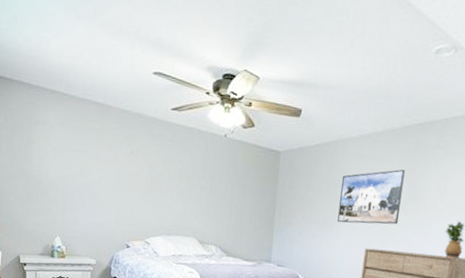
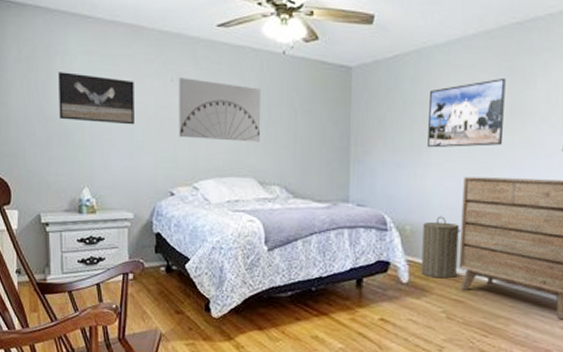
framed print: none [38,139,101,188] -> present [58,72,134,125]
wall art: none [135,151,204,209] -> present [179,78,260,142]

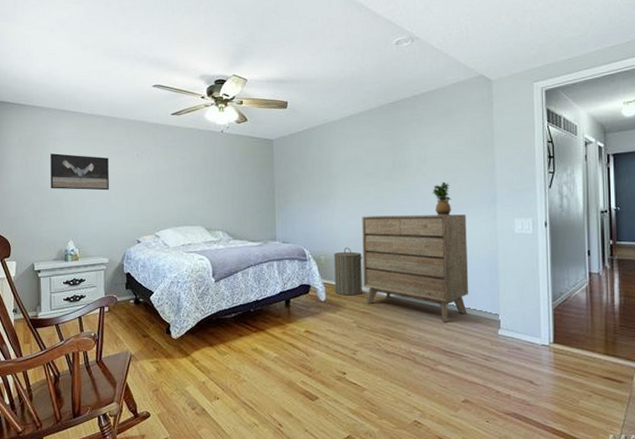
wall art: present [179,78,260,142] -> none [143,153,206,199]
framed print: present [427,77,506,148] -> none [331,142,388,196]

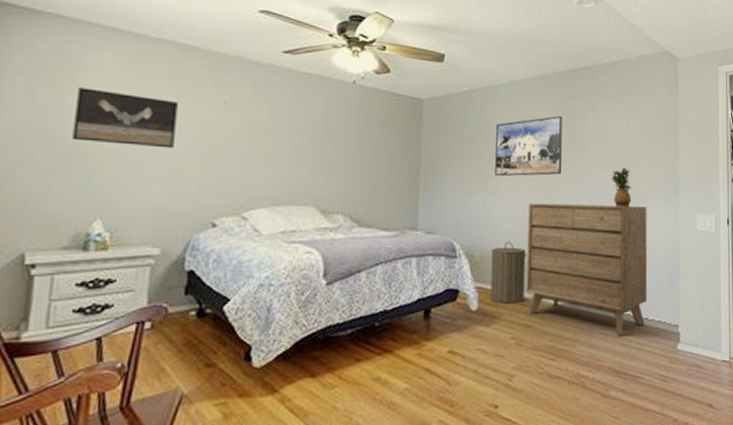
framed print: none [331,142,388,196] -> present [495,115,562,177]

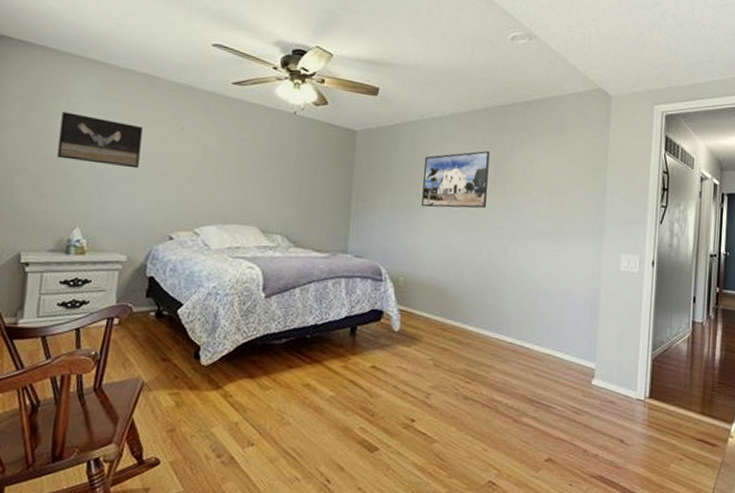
laundry hamper: present [490,241,527,304] -> none [412,269,449,328]
dresser: present [526,203,648,335] -> none [446,234,570,366]
potted plant: present [611,167,632,208] -> none [535,203,556,244]

